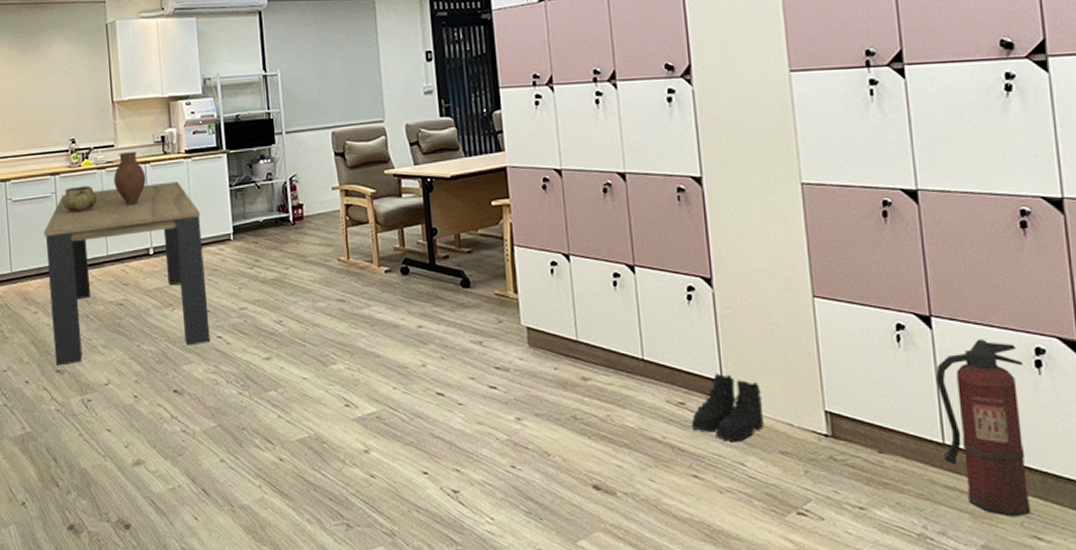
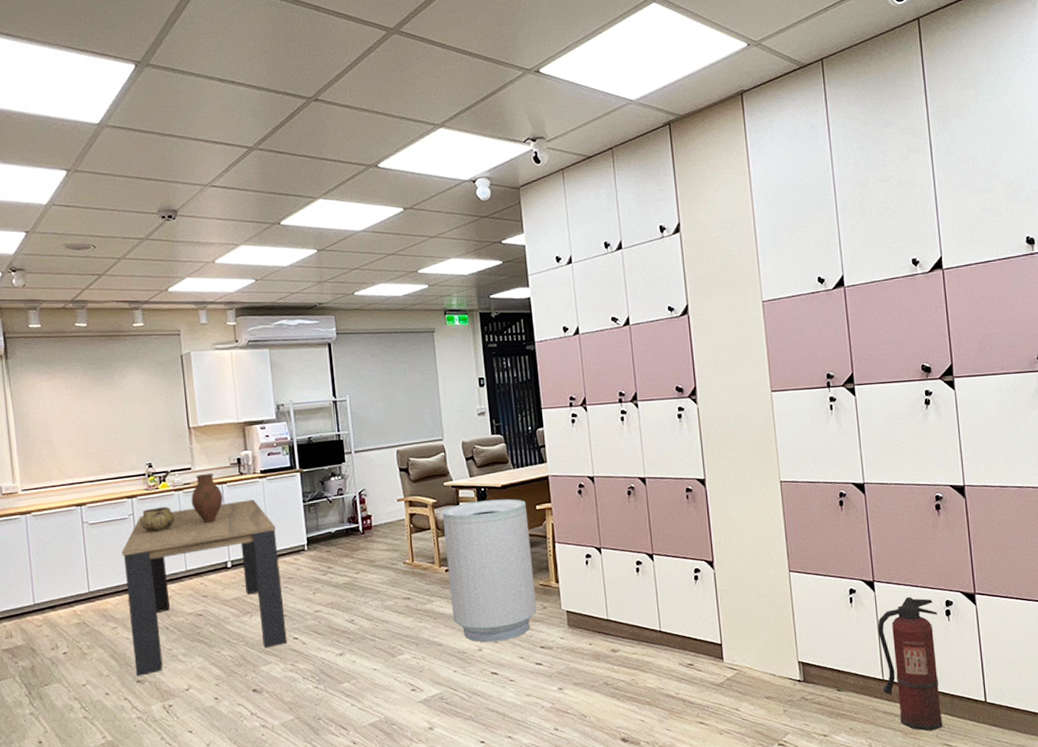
trash can: none [382,191,491,357] -> present [442,498,537,643]
boots: present [691,373,765,441] -> none [698,637,754,692]

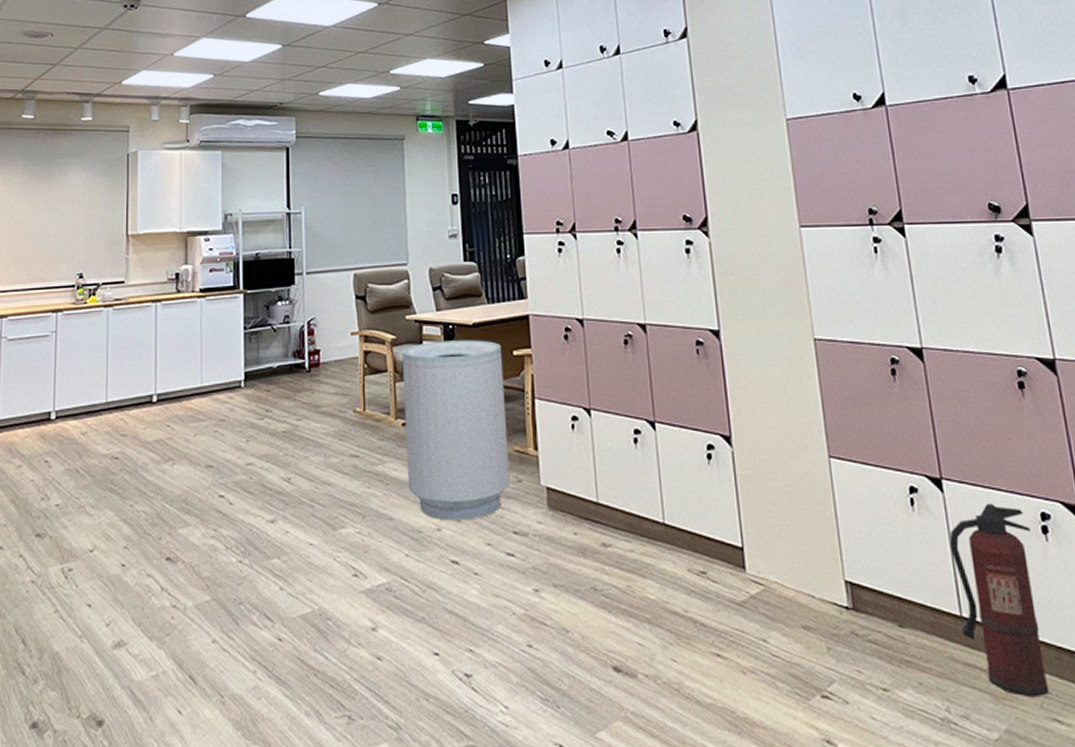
dining table: present [121,499,287,676] -> none [36,322,212,529]
decorative bowl: present [139,506,176,532] -> none [61,325,102,354]
vase: present [191,474,223,524] -> none [120,289,155,348]

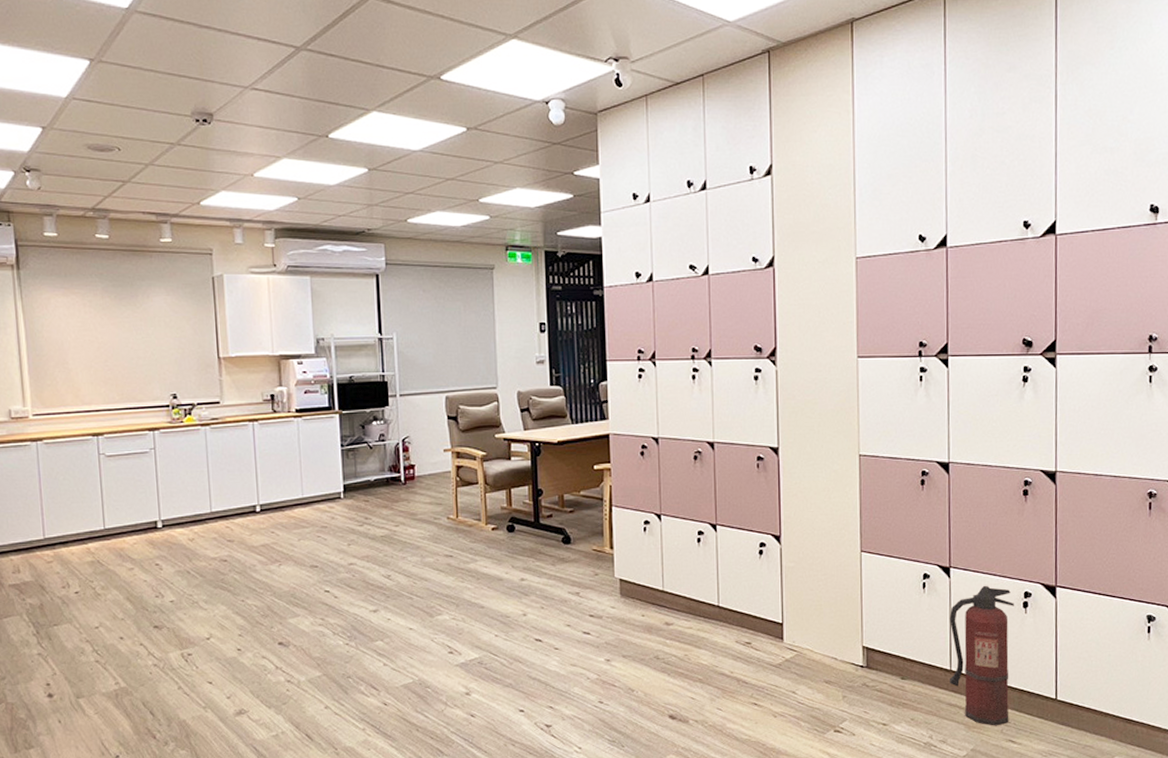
trash can: present [402,340,510,521] -> none [491,456,588,607]

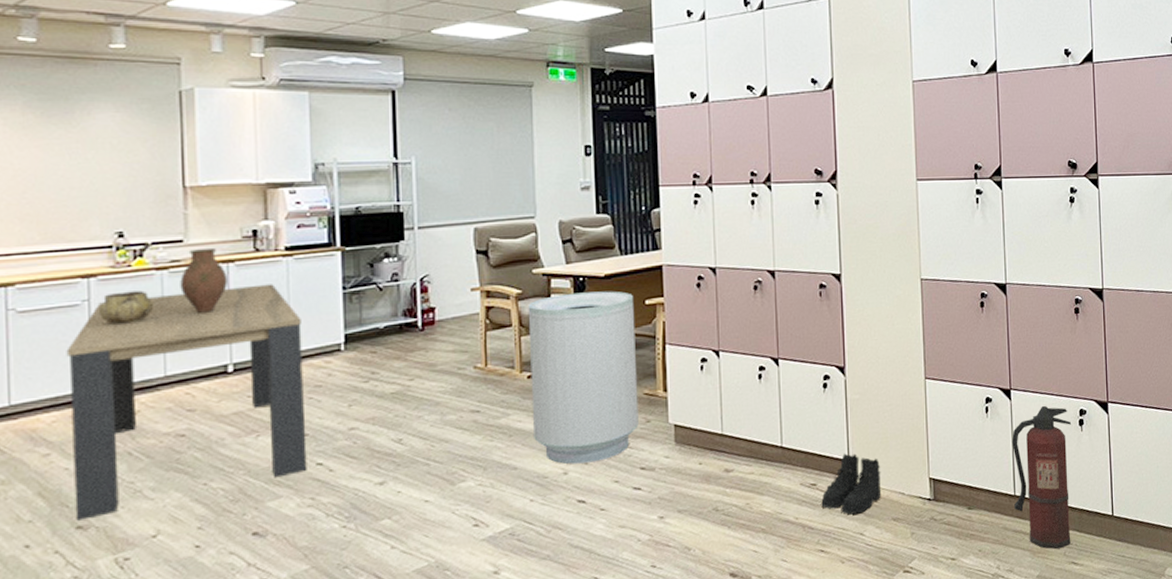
dining table: none [141,440,318,622] -> present [66,284,307,521]
decorative bowl: none [161,442,201,469] -> present [98,290,155,324]
vase: none [218,410,254,463] -> present [180,249,228,315]
trash can: none [491,456,588,607] -> present [528,291,639,465]
boots: none [755,616,814,674] -> present [821,453,882,515]

